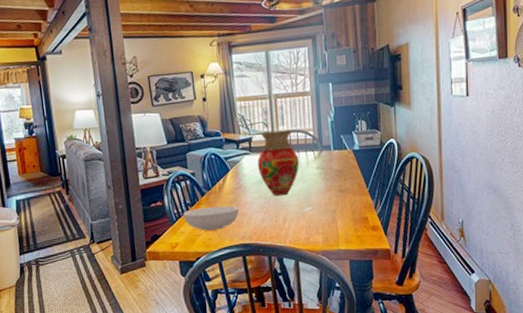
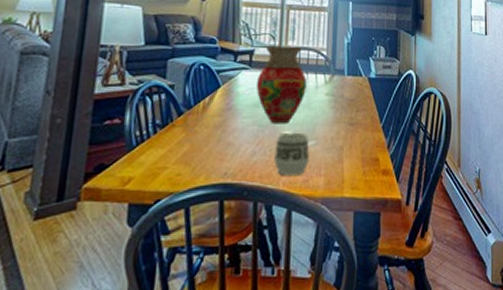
serving bowl: present [183,206,239,231] -> none [147,130,224,163]
cup: none [279,201,308,235] -> present [274,132,309,175]

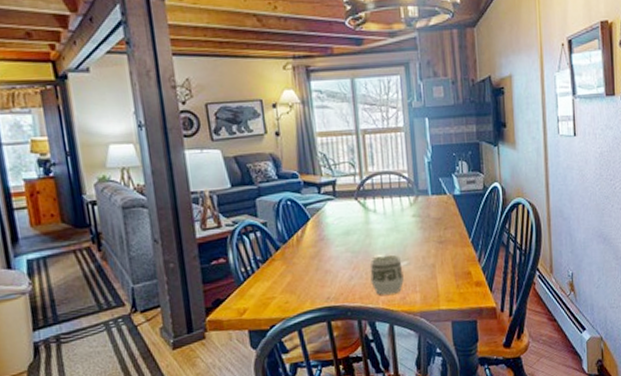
vase: present [255,45,307,124] -> none [342,171,393,250]

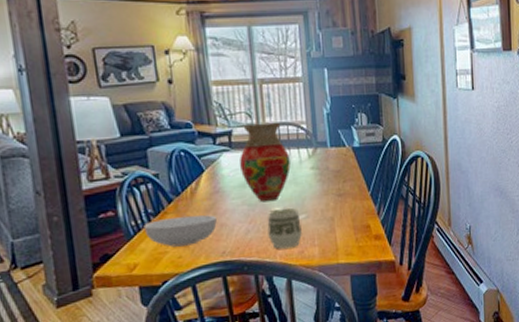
serving bowl: none [253,262,322,293] -> present [143,215,217,247]
vase: none [342,171,393,250] -> present [239,122,291,202]

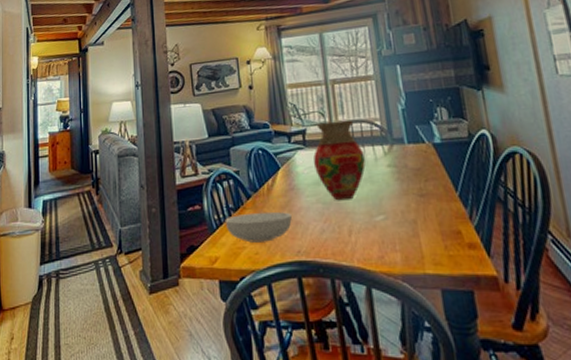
cup: present [267,208,302,249] -> none [343,207,381,252]

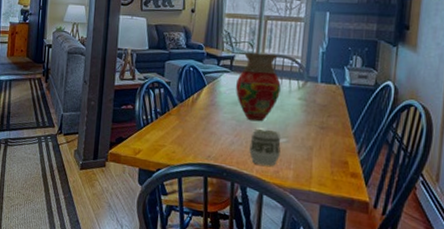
serving bowl: present [225,211,292,243] -> none [151,118,208,145]
cup: none [343,207,381,252] -> present [249,129,281,166]

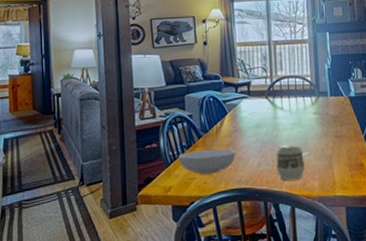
serving bowl: none [151,118,208,145] -> present [178,149,235,175]
vase: present [235,52,281,122] -> none [255,75,297,141]

